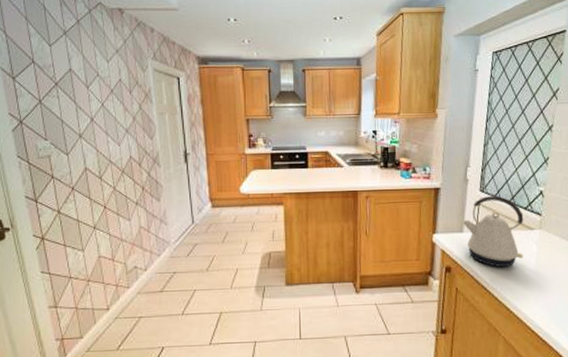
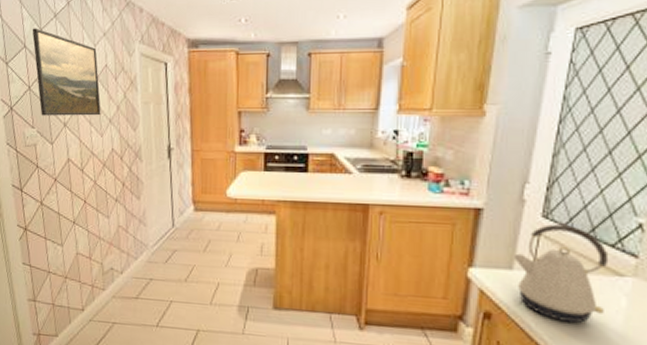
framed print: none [40,44,117,128] -> present [32,28,101,116]

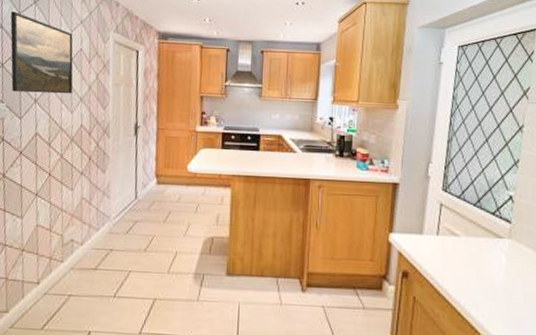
kettle: present [513,224,609,323] -> none [422,197,492,278]

